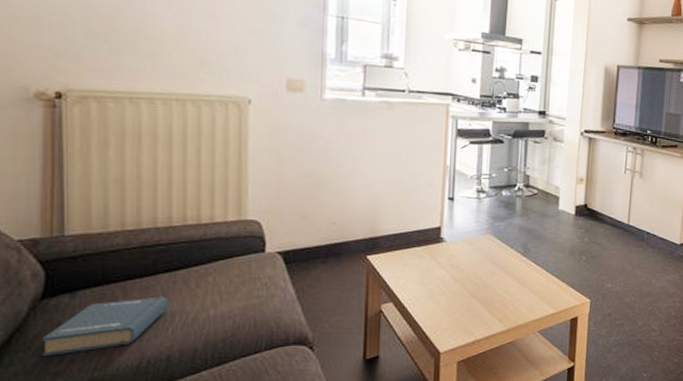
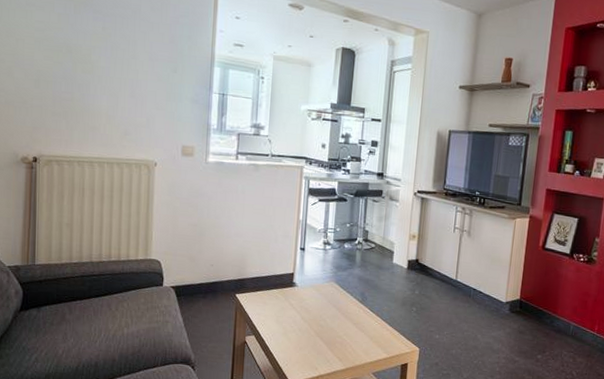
book: present [41,296,169,357] -> none [19,315,98,355]

